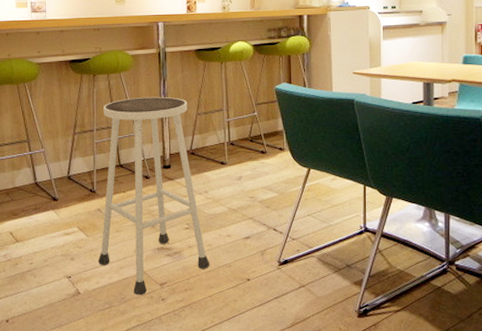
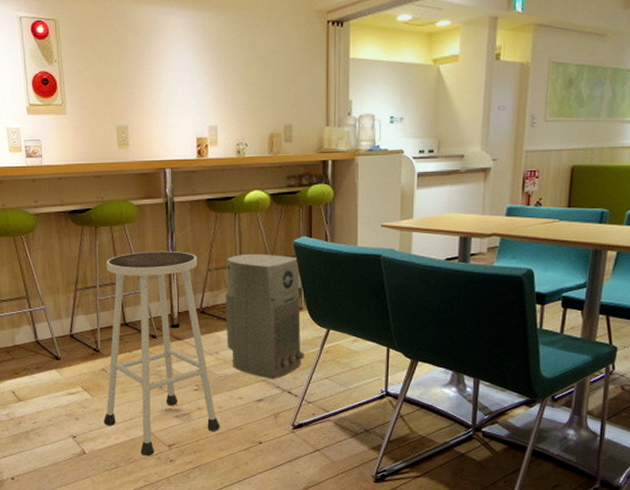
air purifier: none [213,98,288,218] -> present [225,253,304,380]

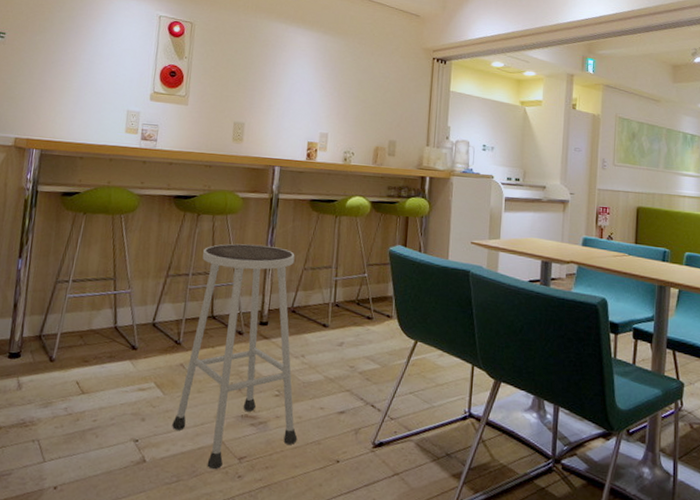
air purifier: present [225,253,304,380] -> none [314,256,392,391]

